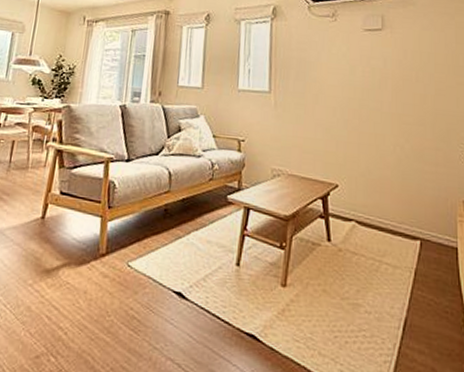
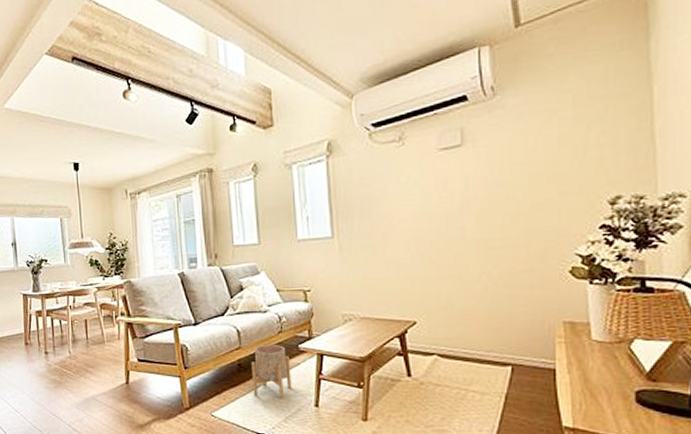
planter: none [175,191,217,254] -> present [251,345,292,399]

